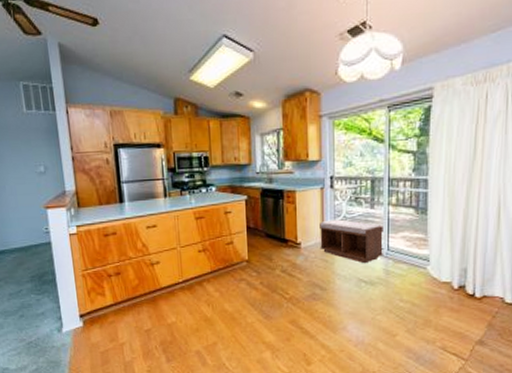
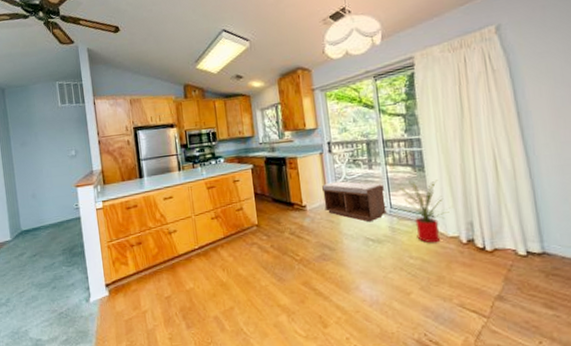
house plant: none [398,223,447,288] -> present [399,179,450,243]

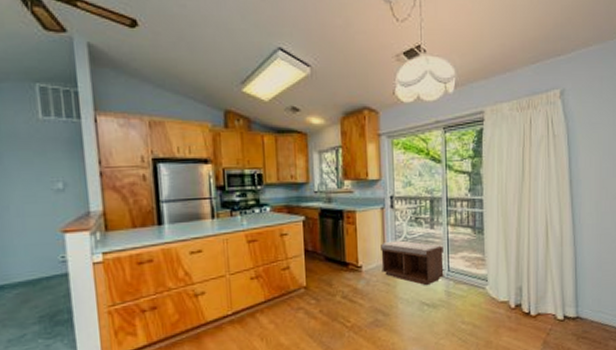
house plant: present [399,179,450,243] -> none [458,243,504,308]

